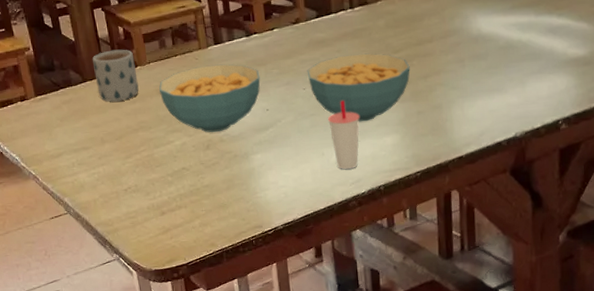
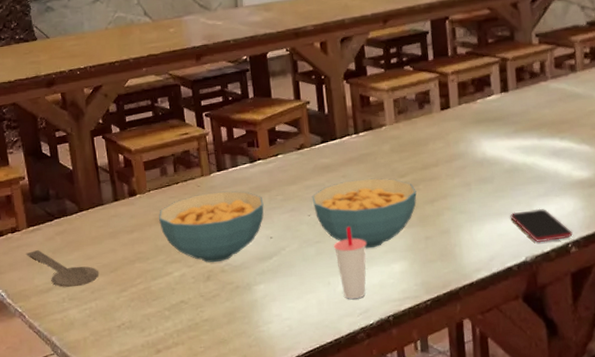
wooden spoon: none [35,118,105,154] -> present [25,250,99,288]
mug: present [92,49,139,102] -> none [89,177,138,232]
smartphone: none [502,85,564,119] -> present [510,208,573,243]

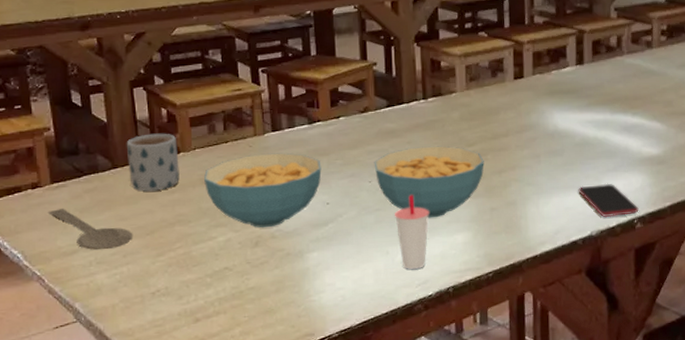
mug: none [89,177,138,232] -> present [126,133,180,191]

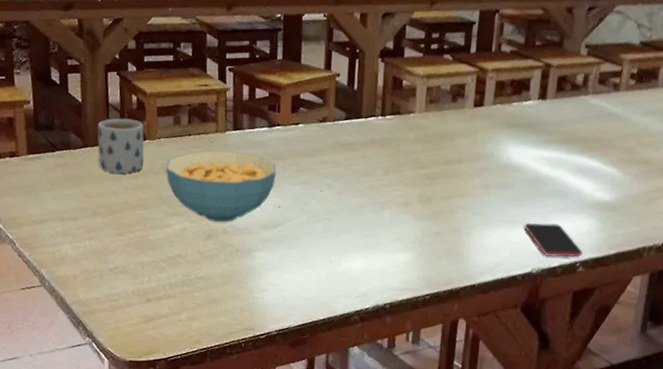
wooden spoon: present [47,209,133,251] -> none [22,179,98,223]
cereal bowl: present [374,146,484,218] -> none [327,162,434,235]
cup: present [395,195,429,269] -> none [342,209,375,281]

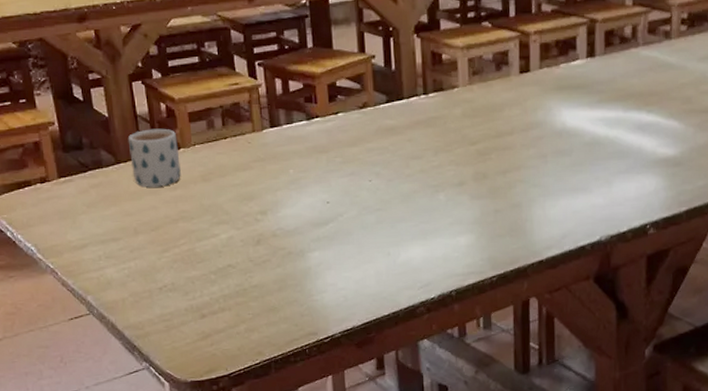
cereal bowl: present [166,150,277,223] -> none [205,149,321,226]
smartphone: present [524,222,583,258] -> none [587,185,652,222]

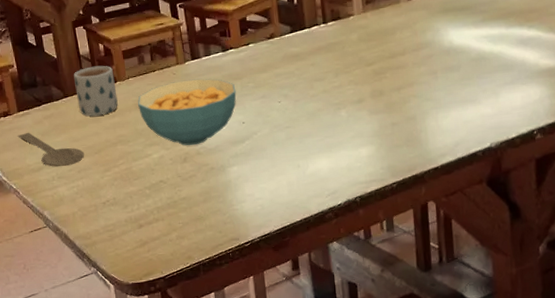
wooden spoon: none [56,203,139,245] -> present [17,133,85,167]
cereal bowl: none [205,149,321,226] -> present [138,78,236,146]

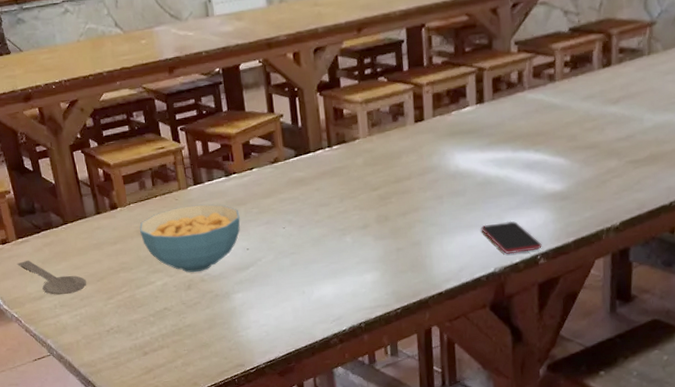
mug: present [73,65,118,116] -> none [72,191,120,243]
smartphone: none [475,96,538,130] -> present [480,221,542,255]

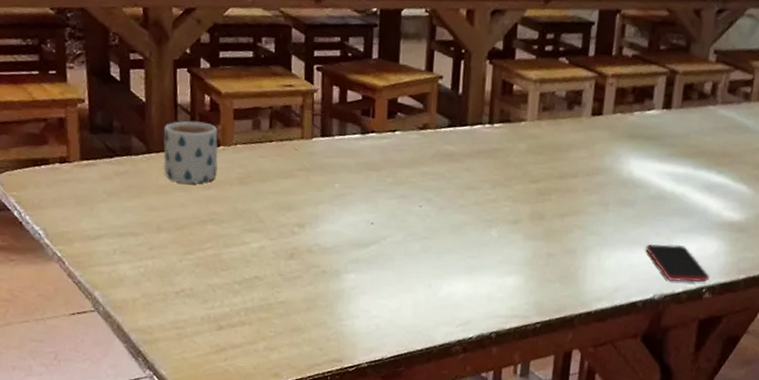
wooden spoon: present [17,260,87,296] -> none [74,188,162,240]
mug: none [72,191,120,243] -> present [163,121,218,184]
cereal bowl: present [140,204,240,273] -> none [243,159,370,240]

